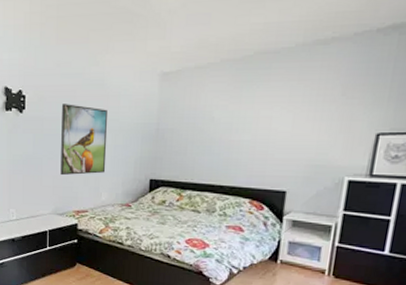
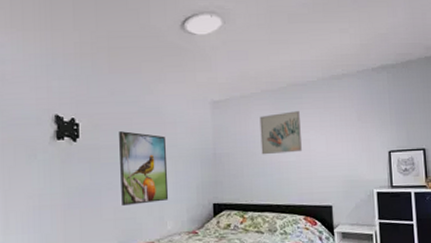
wall art: none [210,84,265,132] -> present [259,111,302,155]

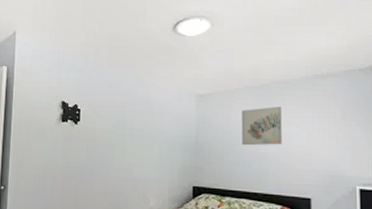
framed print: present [119,131,169,207] -> none [111,117,153,182]

